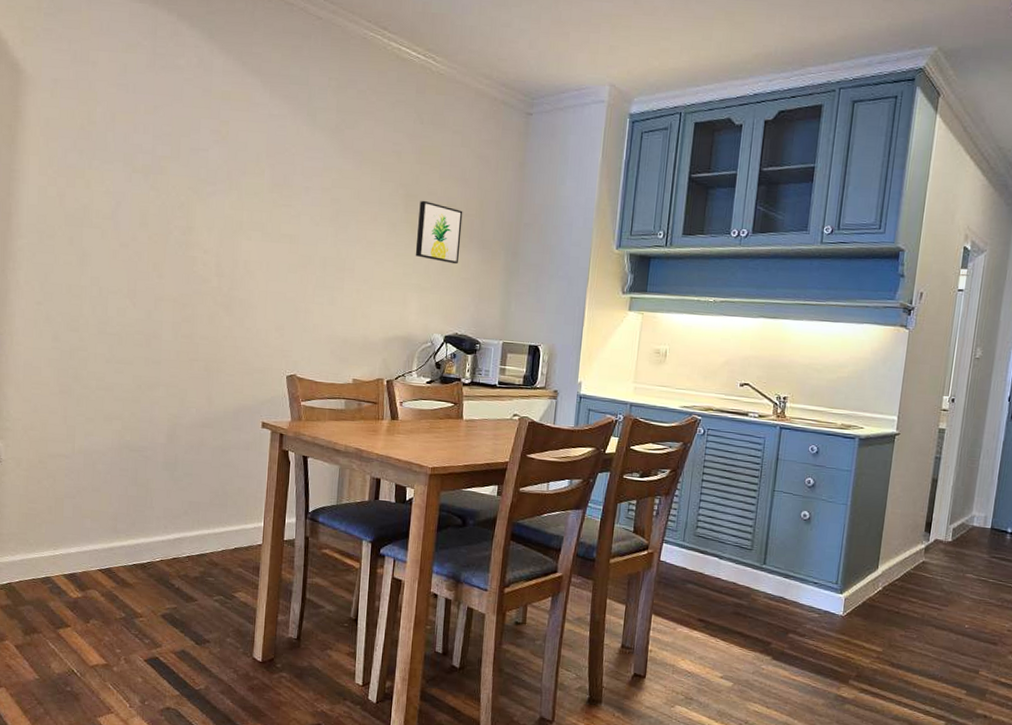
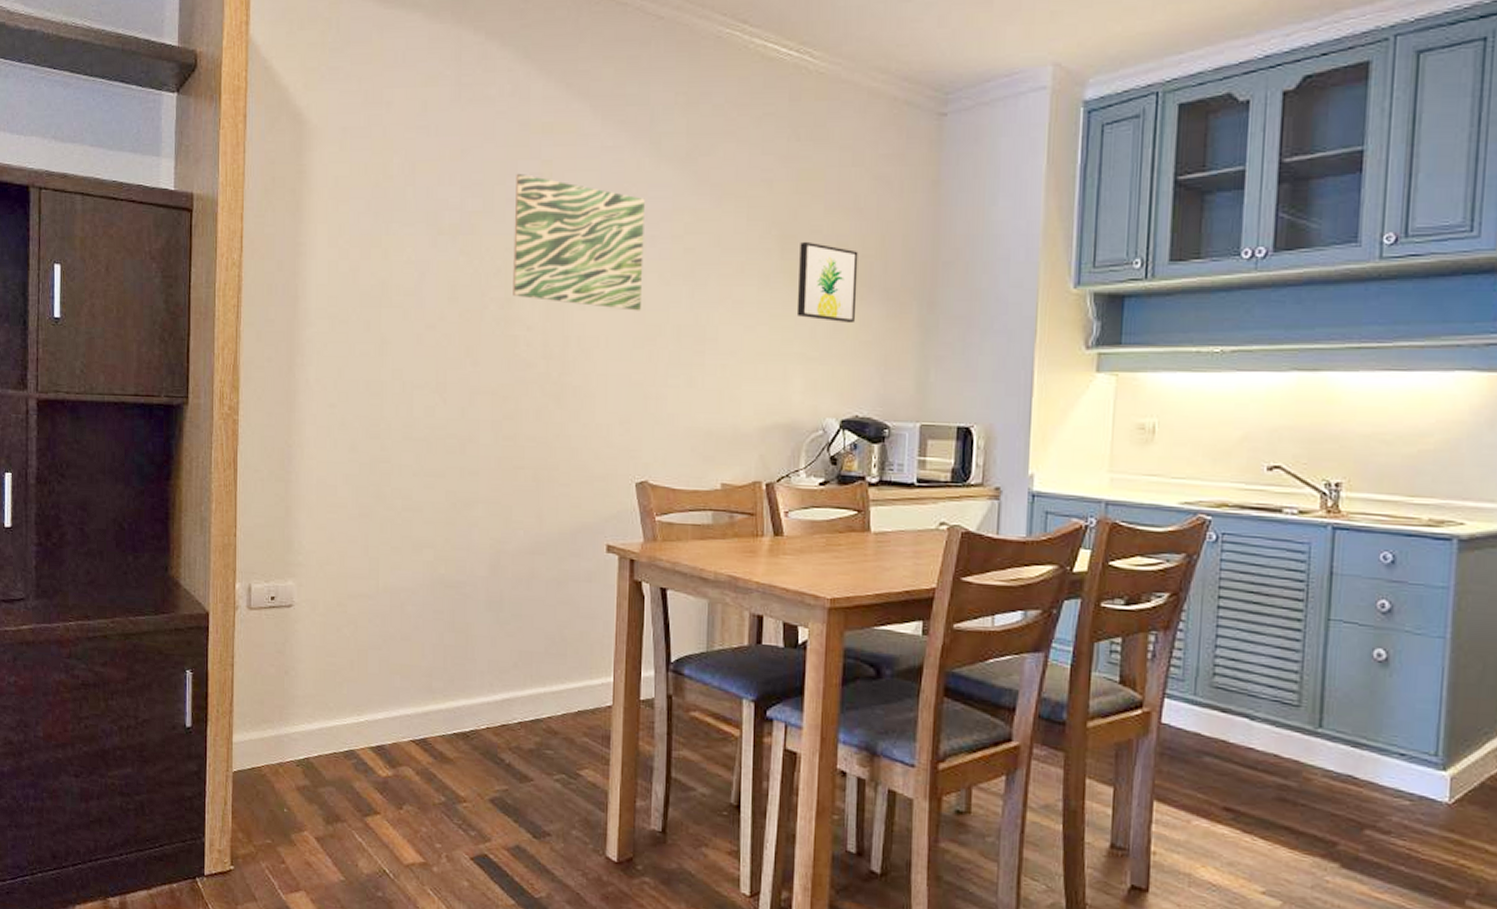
wall art: none [193,129,302,244] -> present [513,173,645,311]

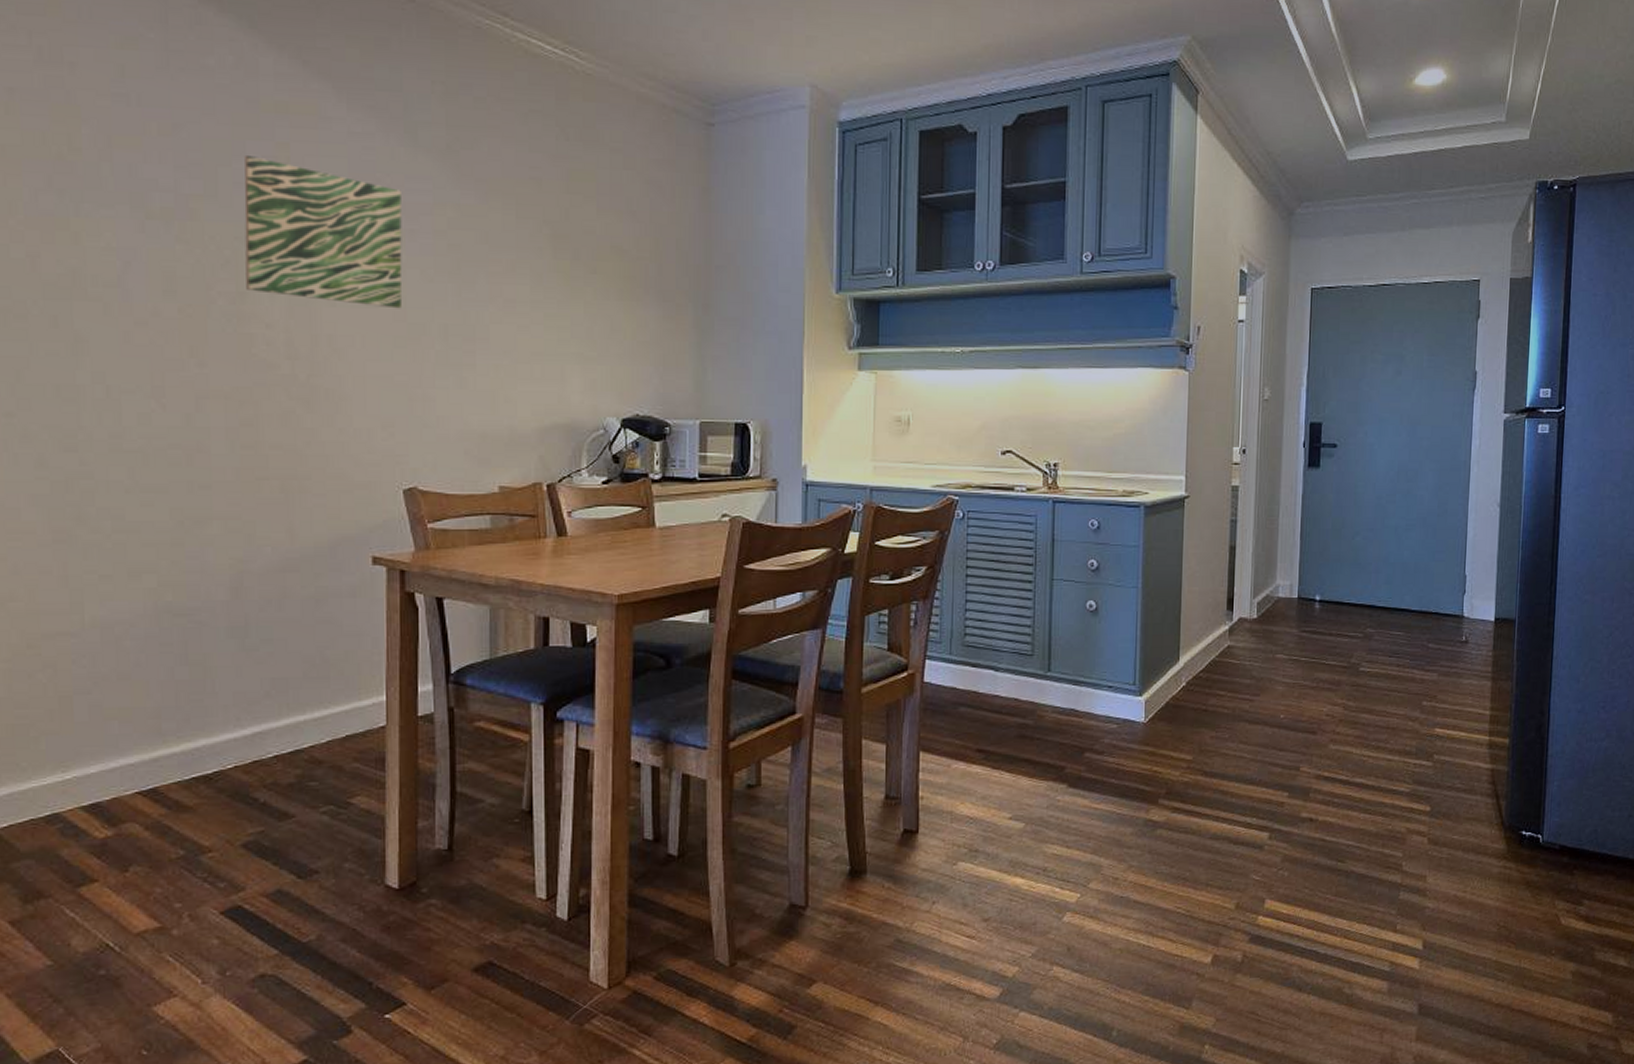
wall art: present [796,241,858,324] -> none [572,241,633,324]

